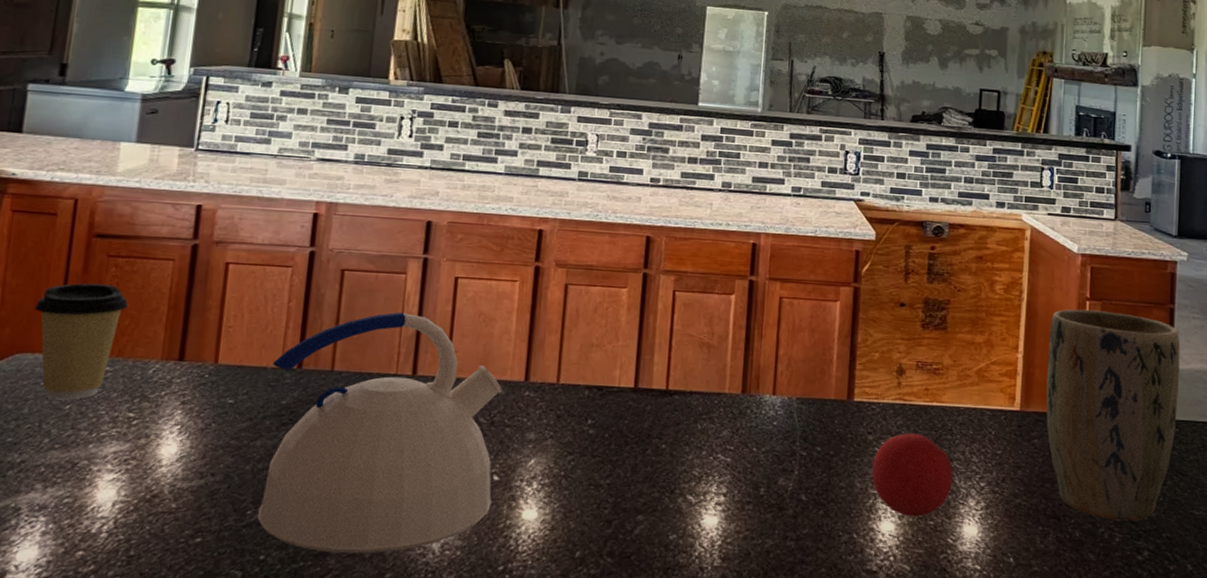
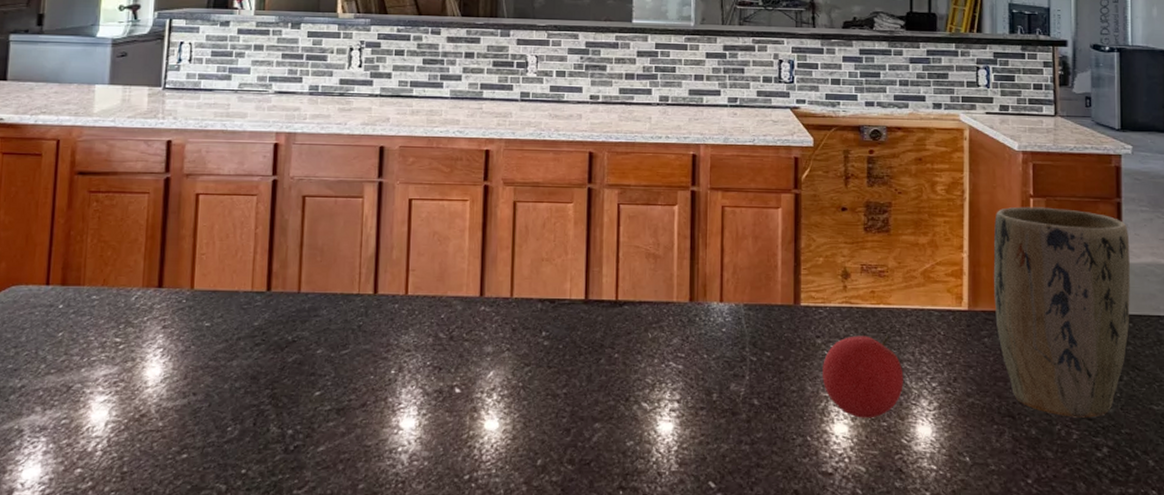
coffee cup: present [33,283,129,400] -> none [25,218,111,328]
kettle: present [258,312,502,554] -> none [238,234,459,466]

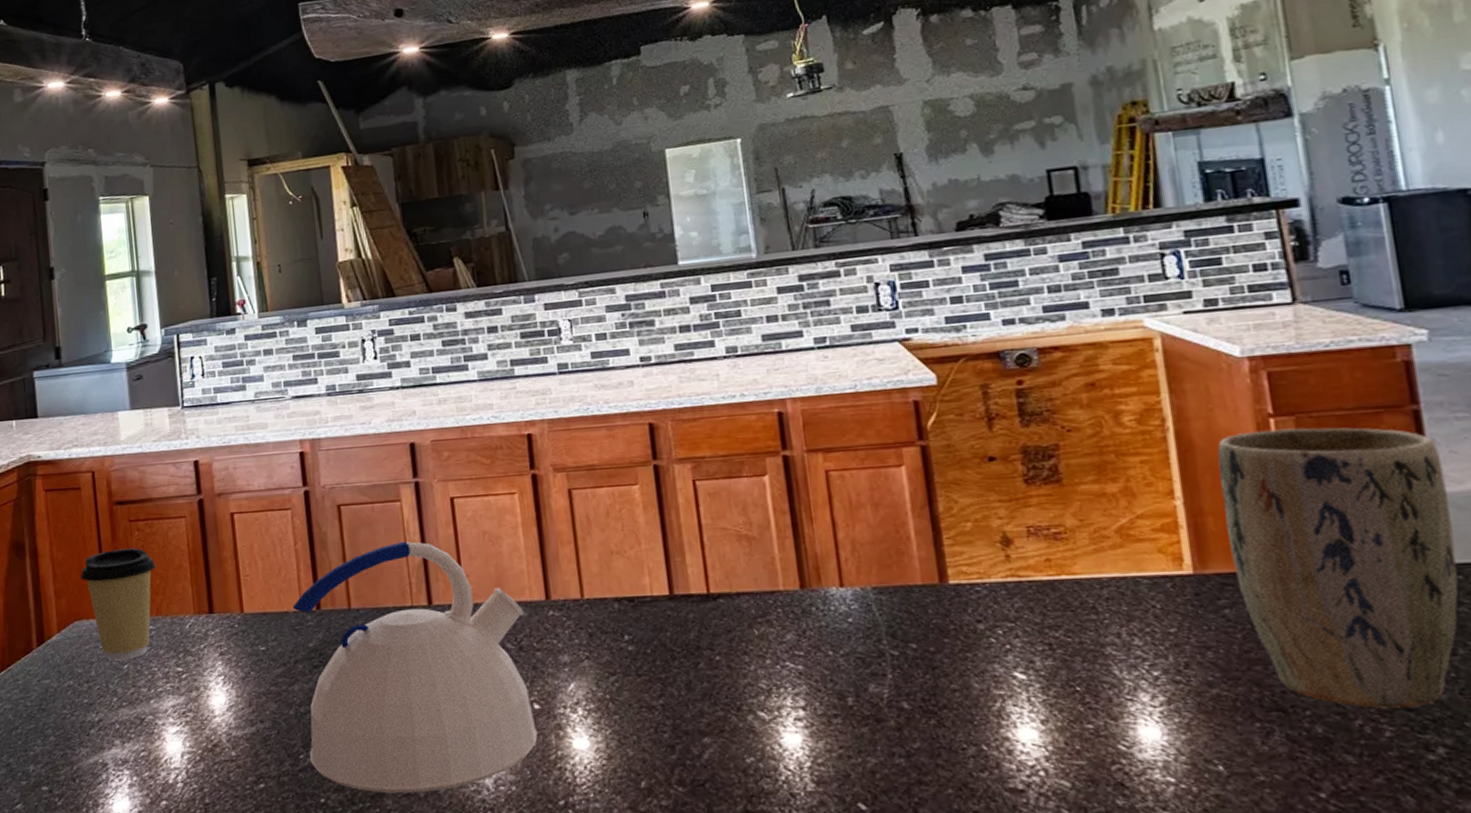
coffee cup: none [25,218,111,328] -> present [80,548,157,661]
kettle: none [238,234,459,466] -> present [292,541,538,794]
fruit: present [822,334,904,418] -> none [990,611,1111,720]

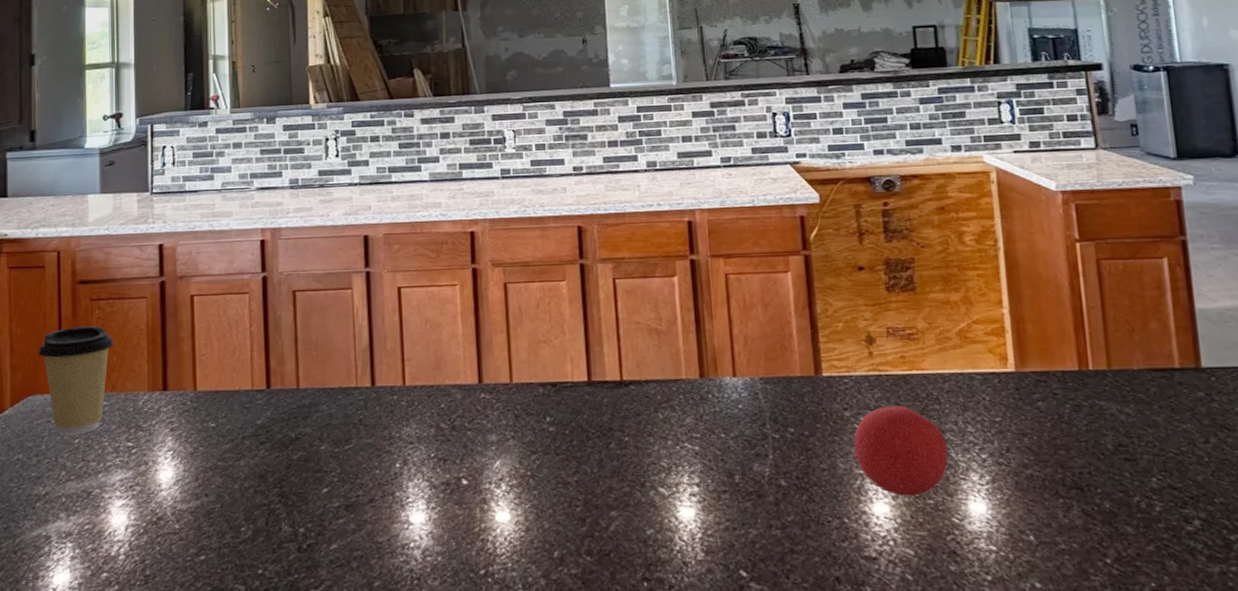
kettle: present [292,541,538,794] -> none [244,326,464,564]
fruit: none [990,611,1111,720] -> present [854,402,949,496]
plant pot: present [1217,427,1459,708] -> none [1036,251,1212,487]

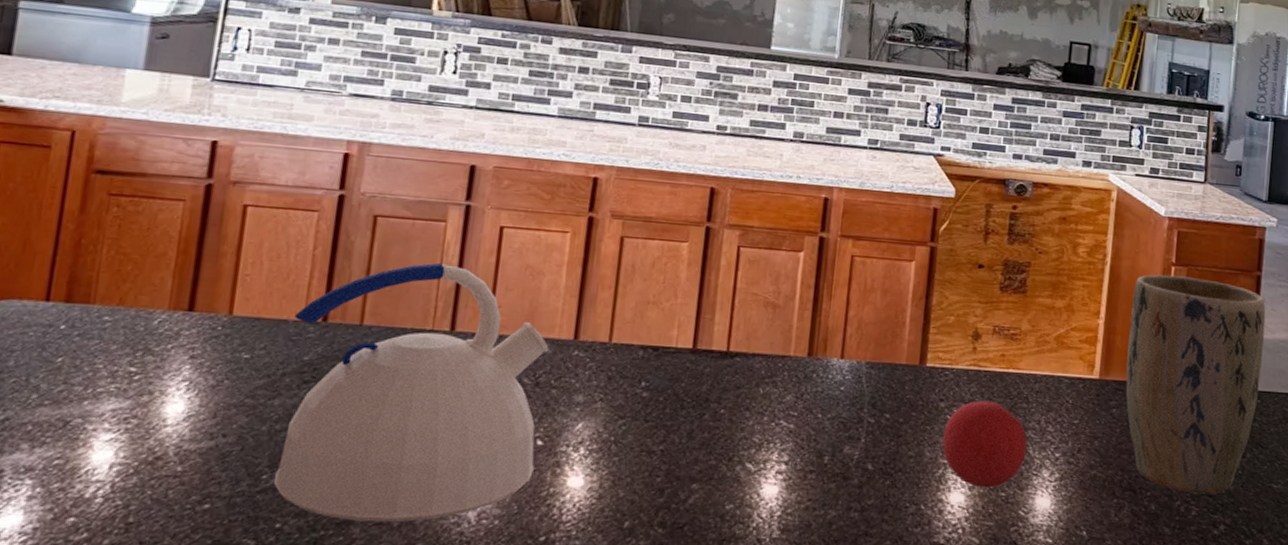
coffee cup: present [37,326,115,435] -> none [22,223,132,352]
kettle: none [244,326,464,564] -> present [274,262,549,522]
plant pot: none [1036,251,1212,487] -> present [1125,274,1266,494]

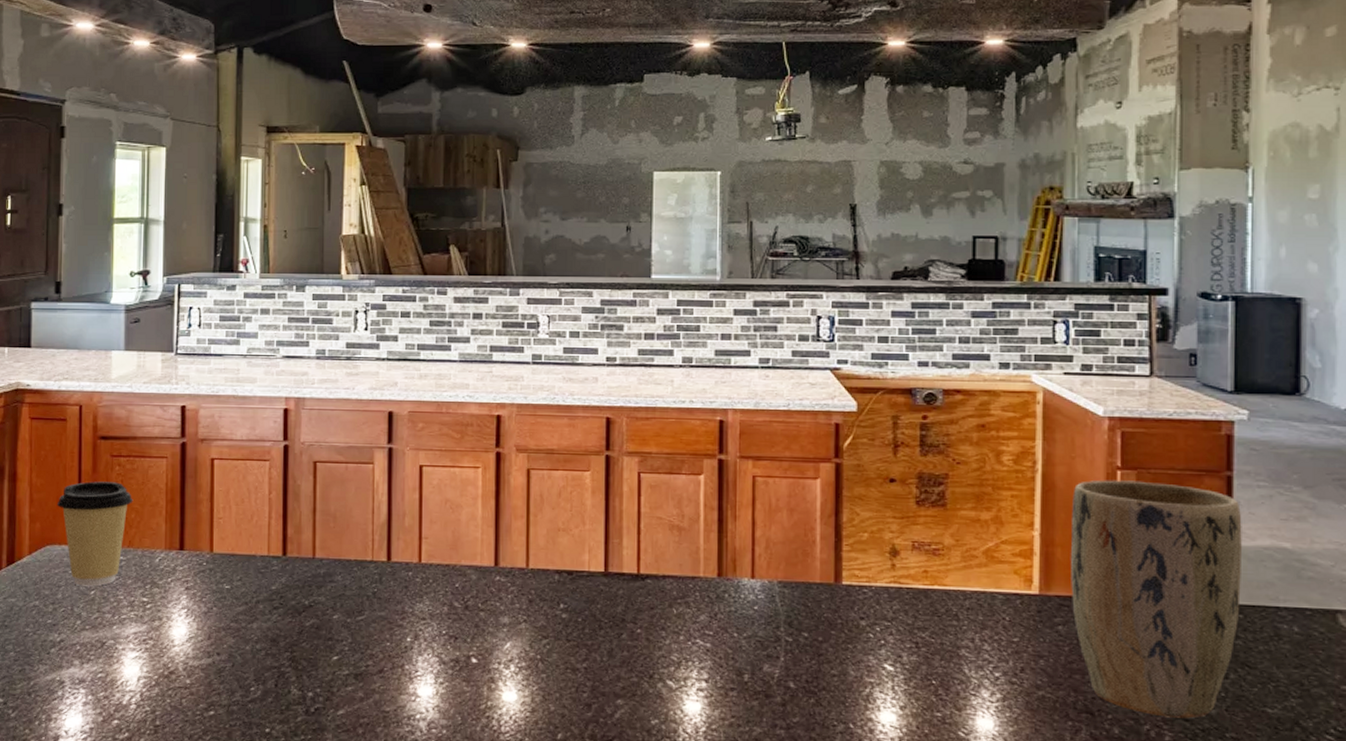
coffee cup: none [22,223,132,352] -> present [56,481,133,587]
kettle: present [274,262,549,522] -> none [260,500,473,729]
fruit: present [942,400,1027,488] -> none [867,617,961,708]

